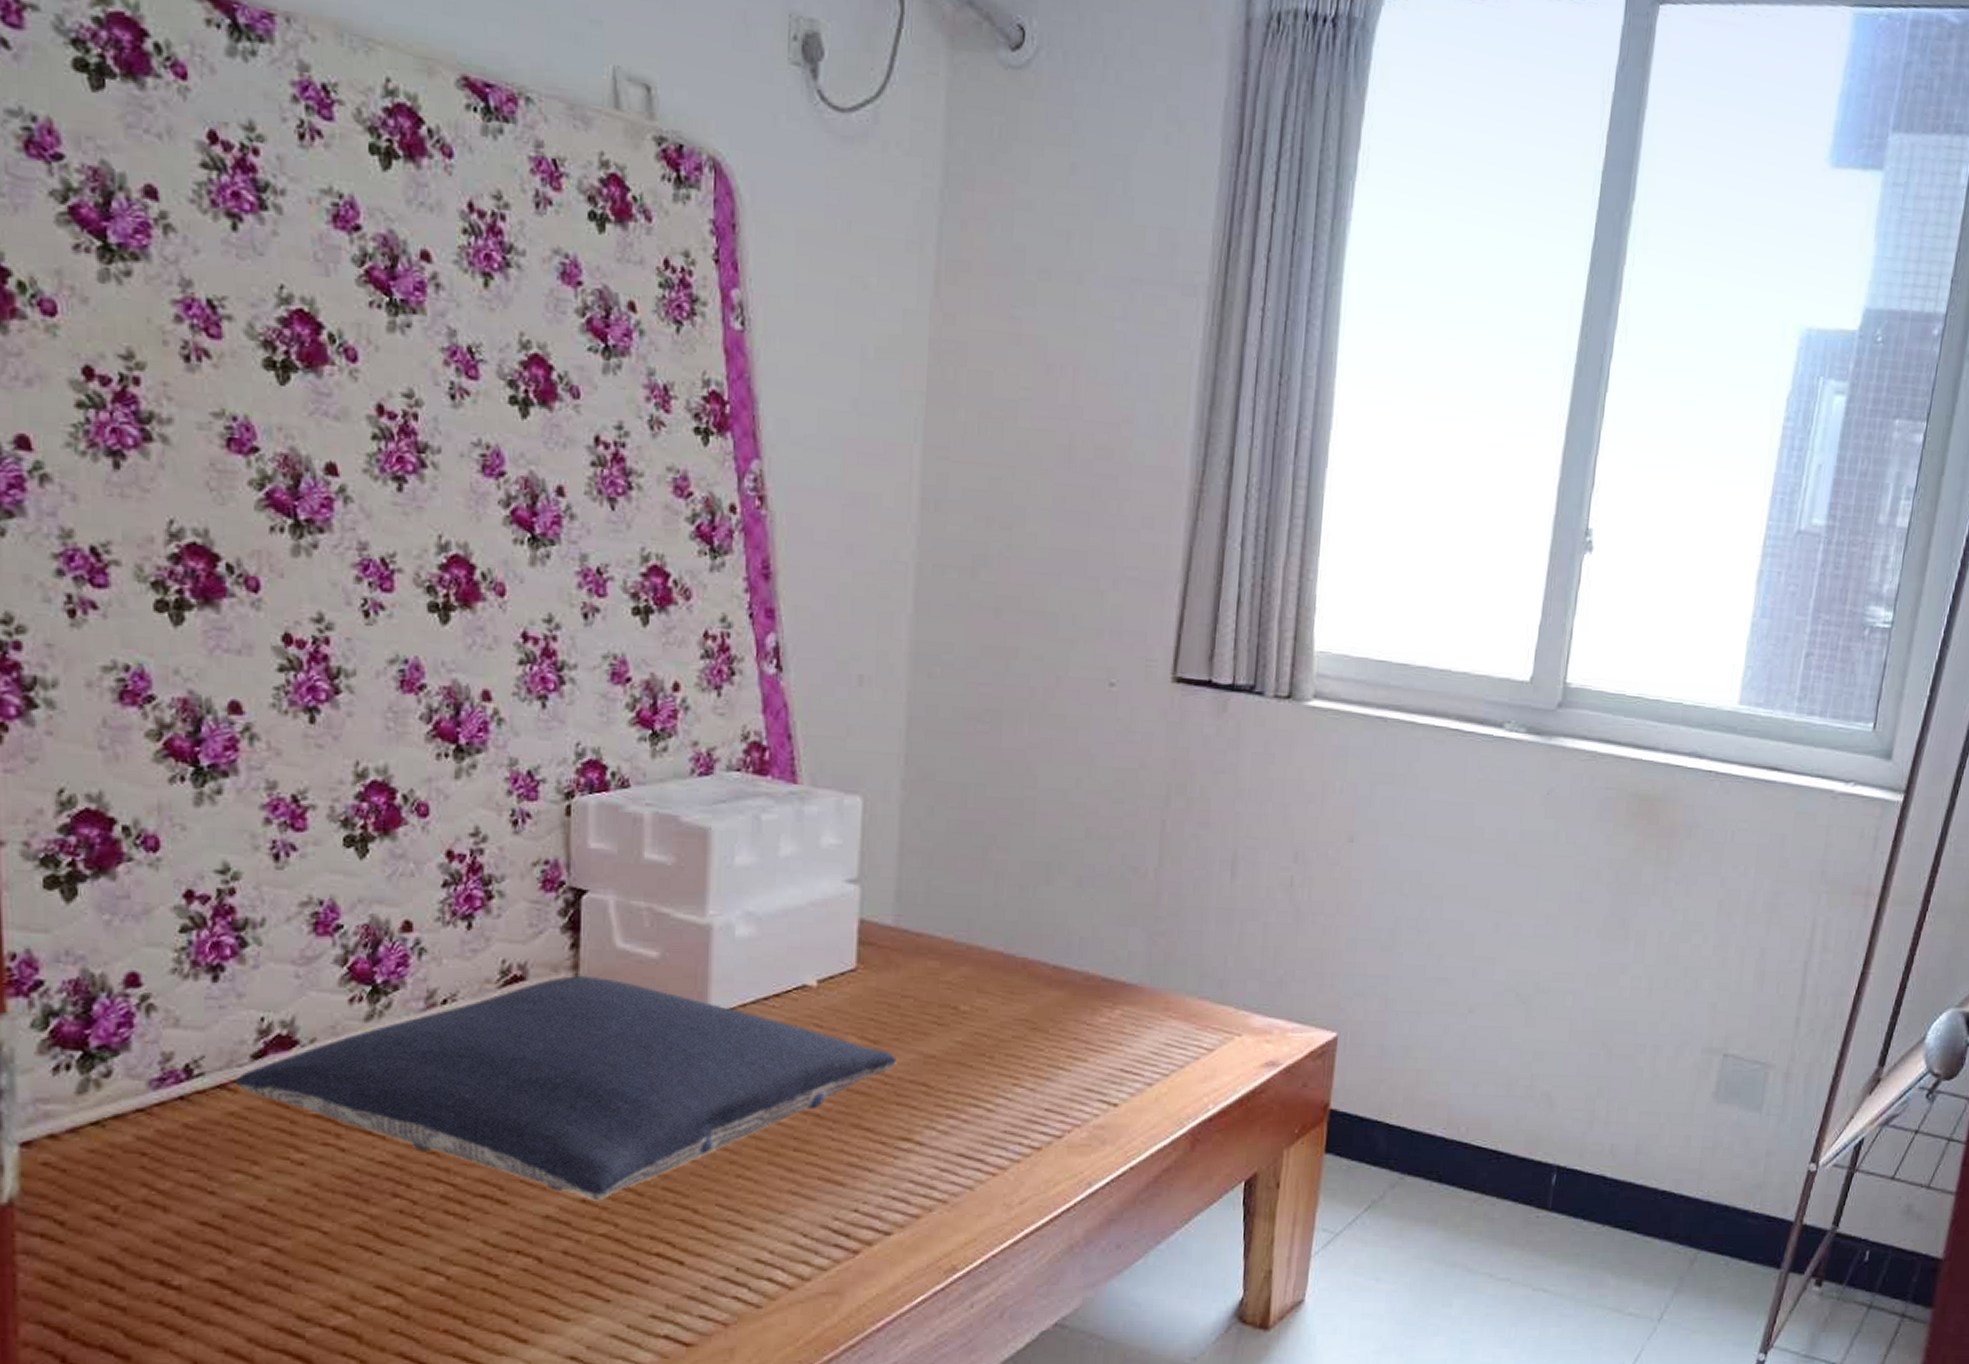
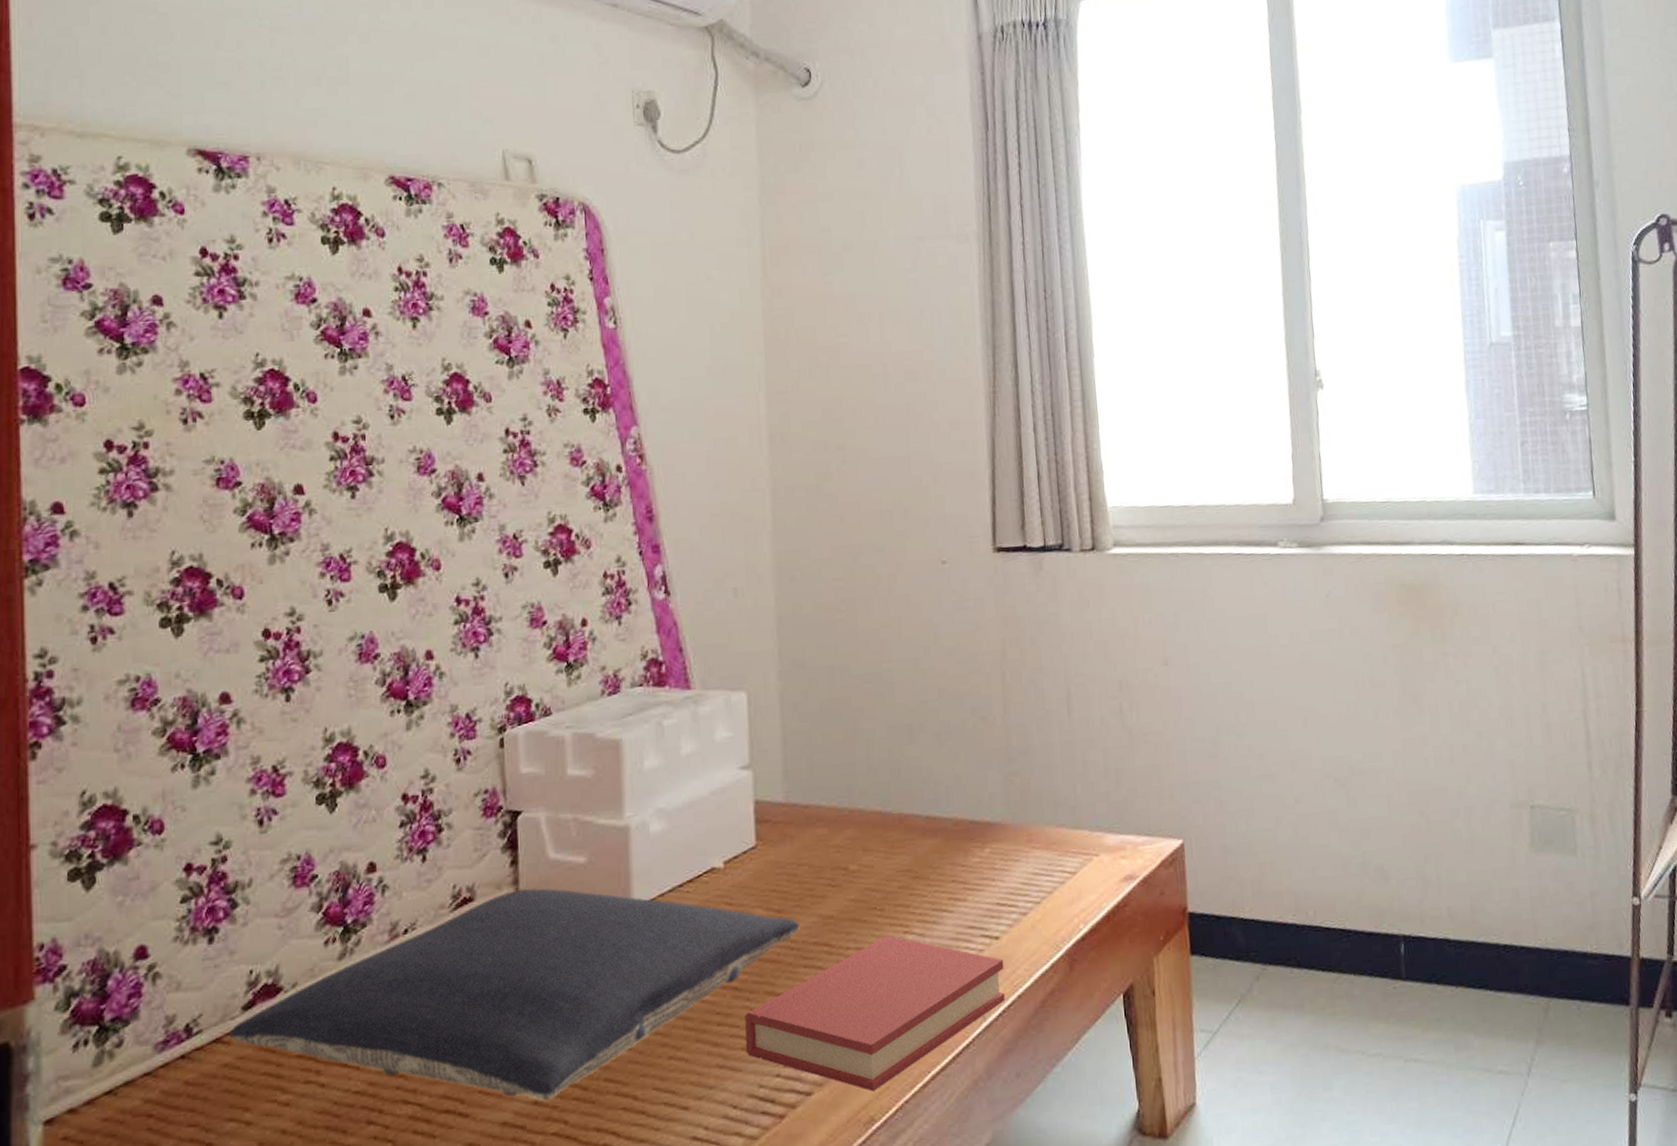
hardback book: none [824,1084,1120,1241] -> present [745,935,1006,1092]

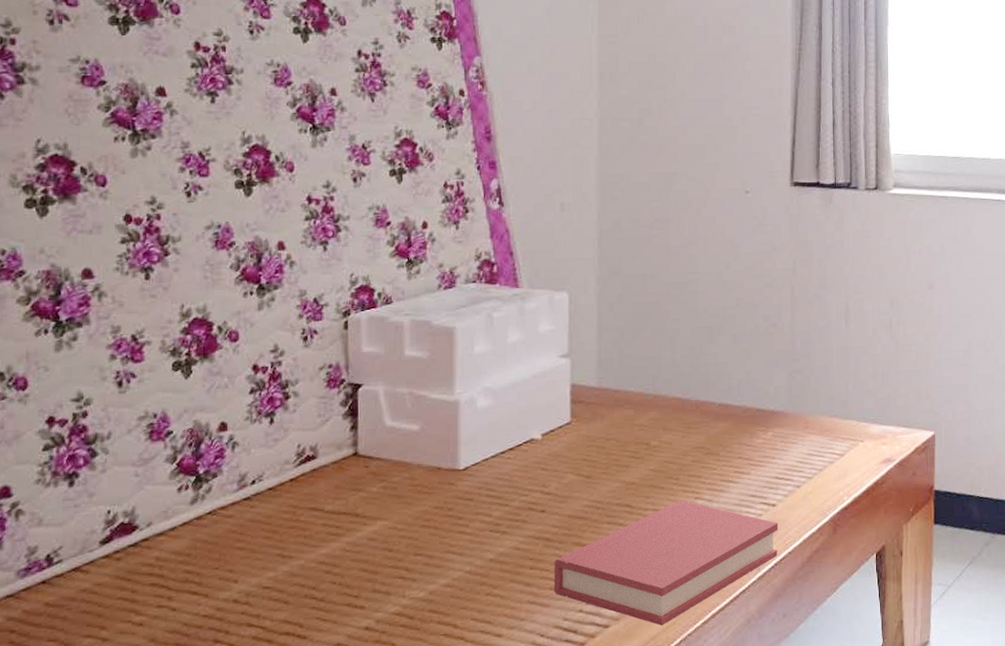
pillow: present [229,888,800,1101] -> none [87,450,605,627]

